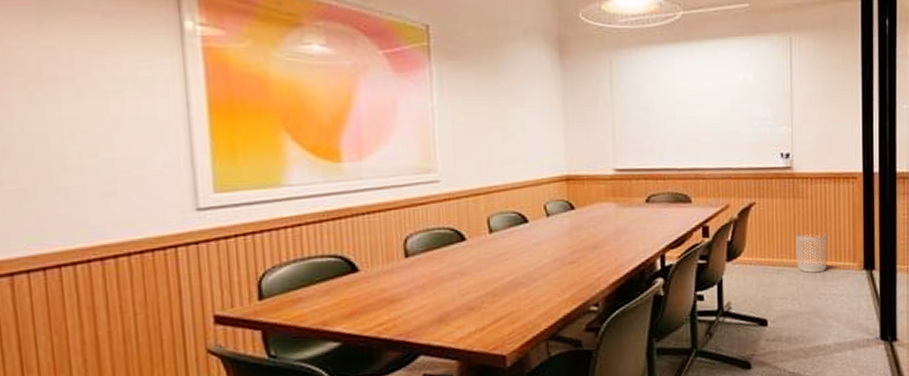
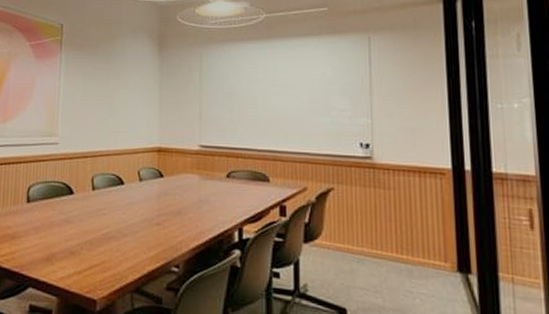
waste bin: present [794,232,828,273] -> none [376,223,414,268]

